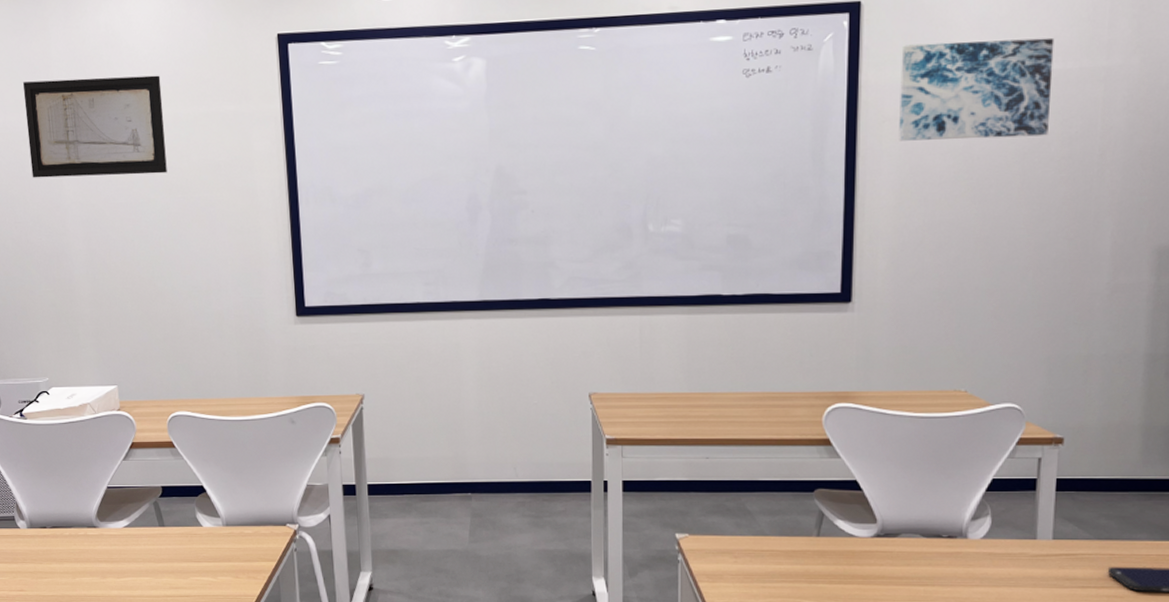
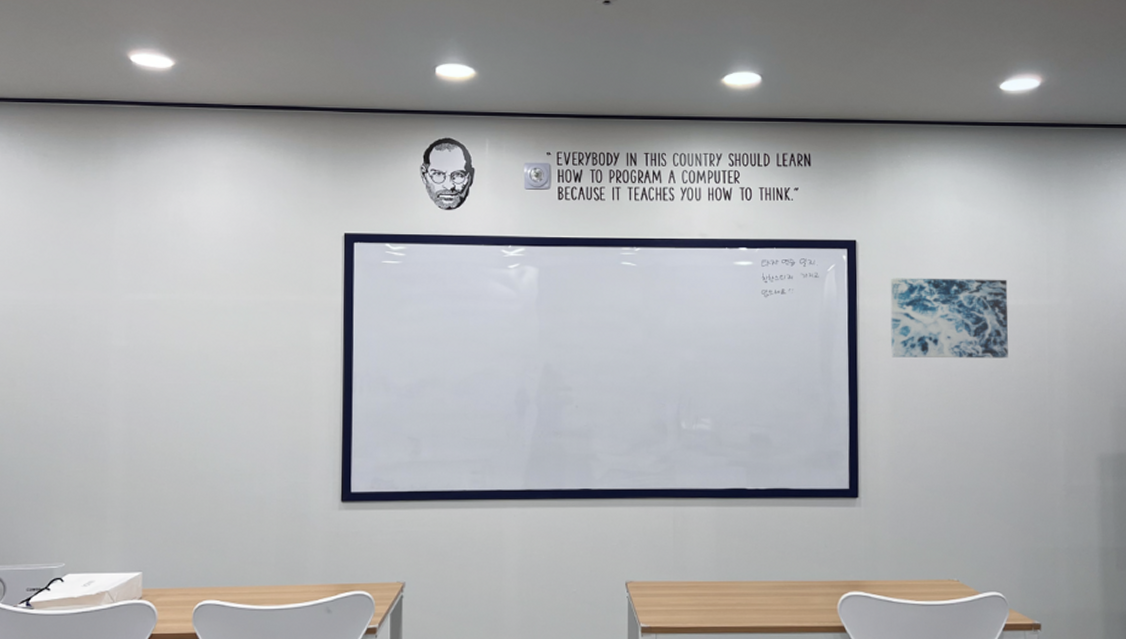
wall art: present [23,75,167,178] -> none [77,262,224,357]

